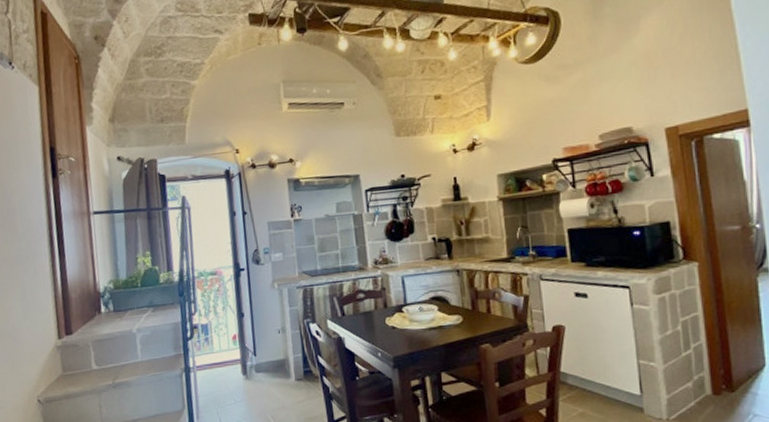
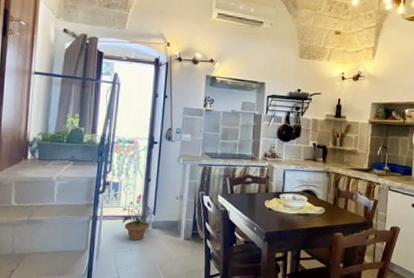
potted plant: none [217,341,253,391] -> present [121,200,153,241]

